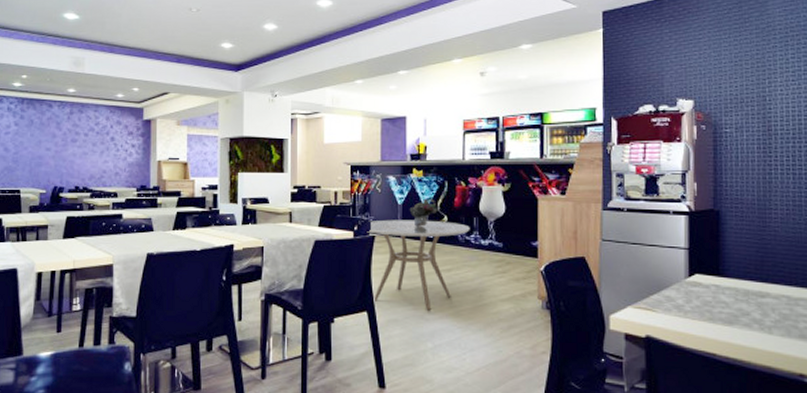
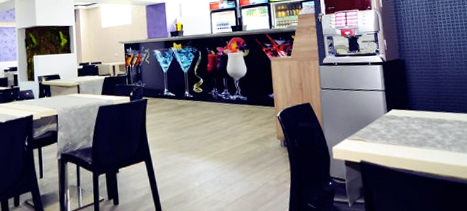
dining table: present [367,219,470,311] -> none [140,83,221,156]
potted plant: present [409,199,439,227] -> none [172,66,196,89]

